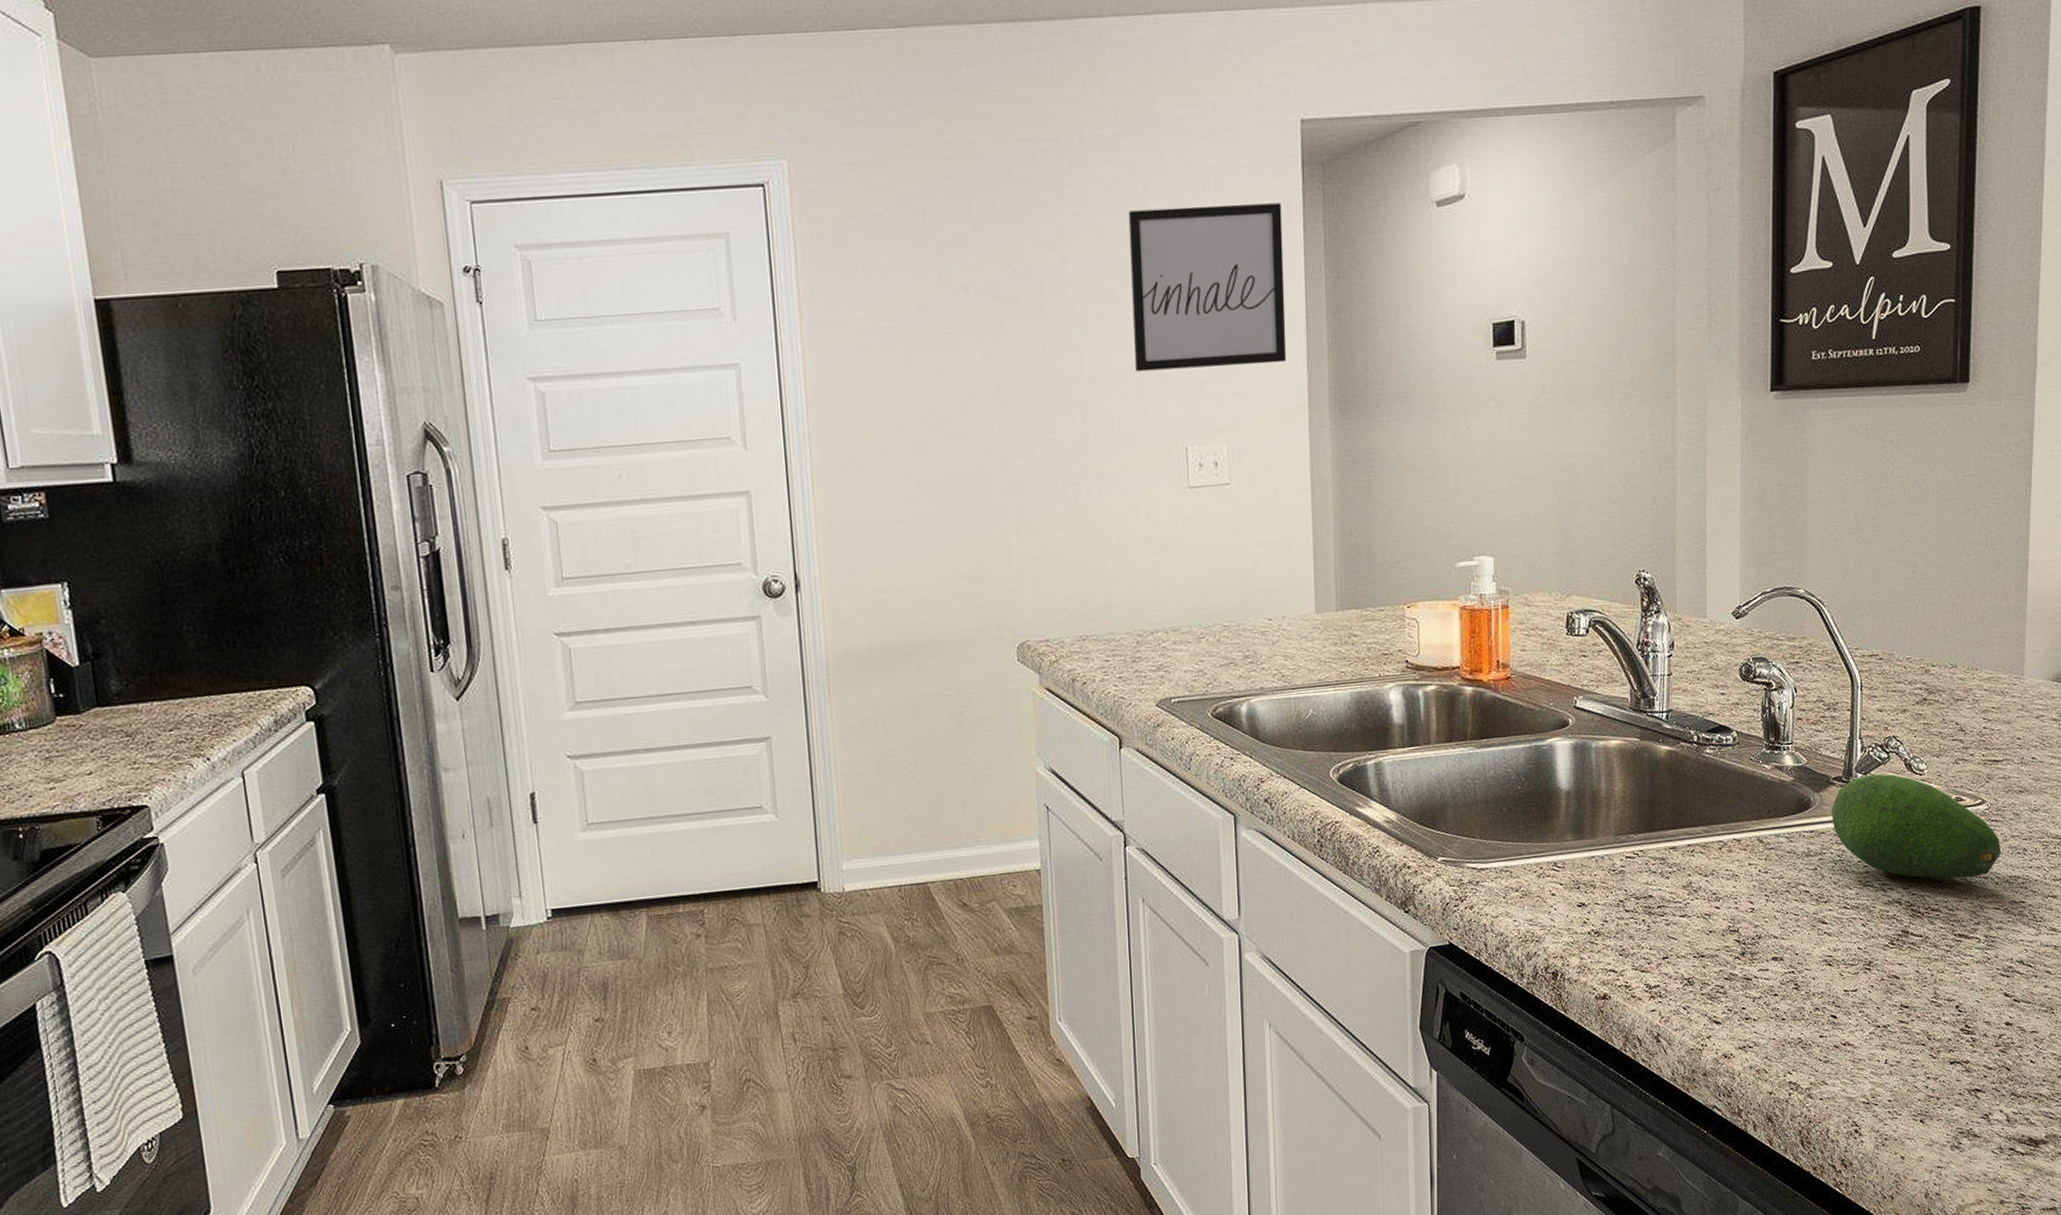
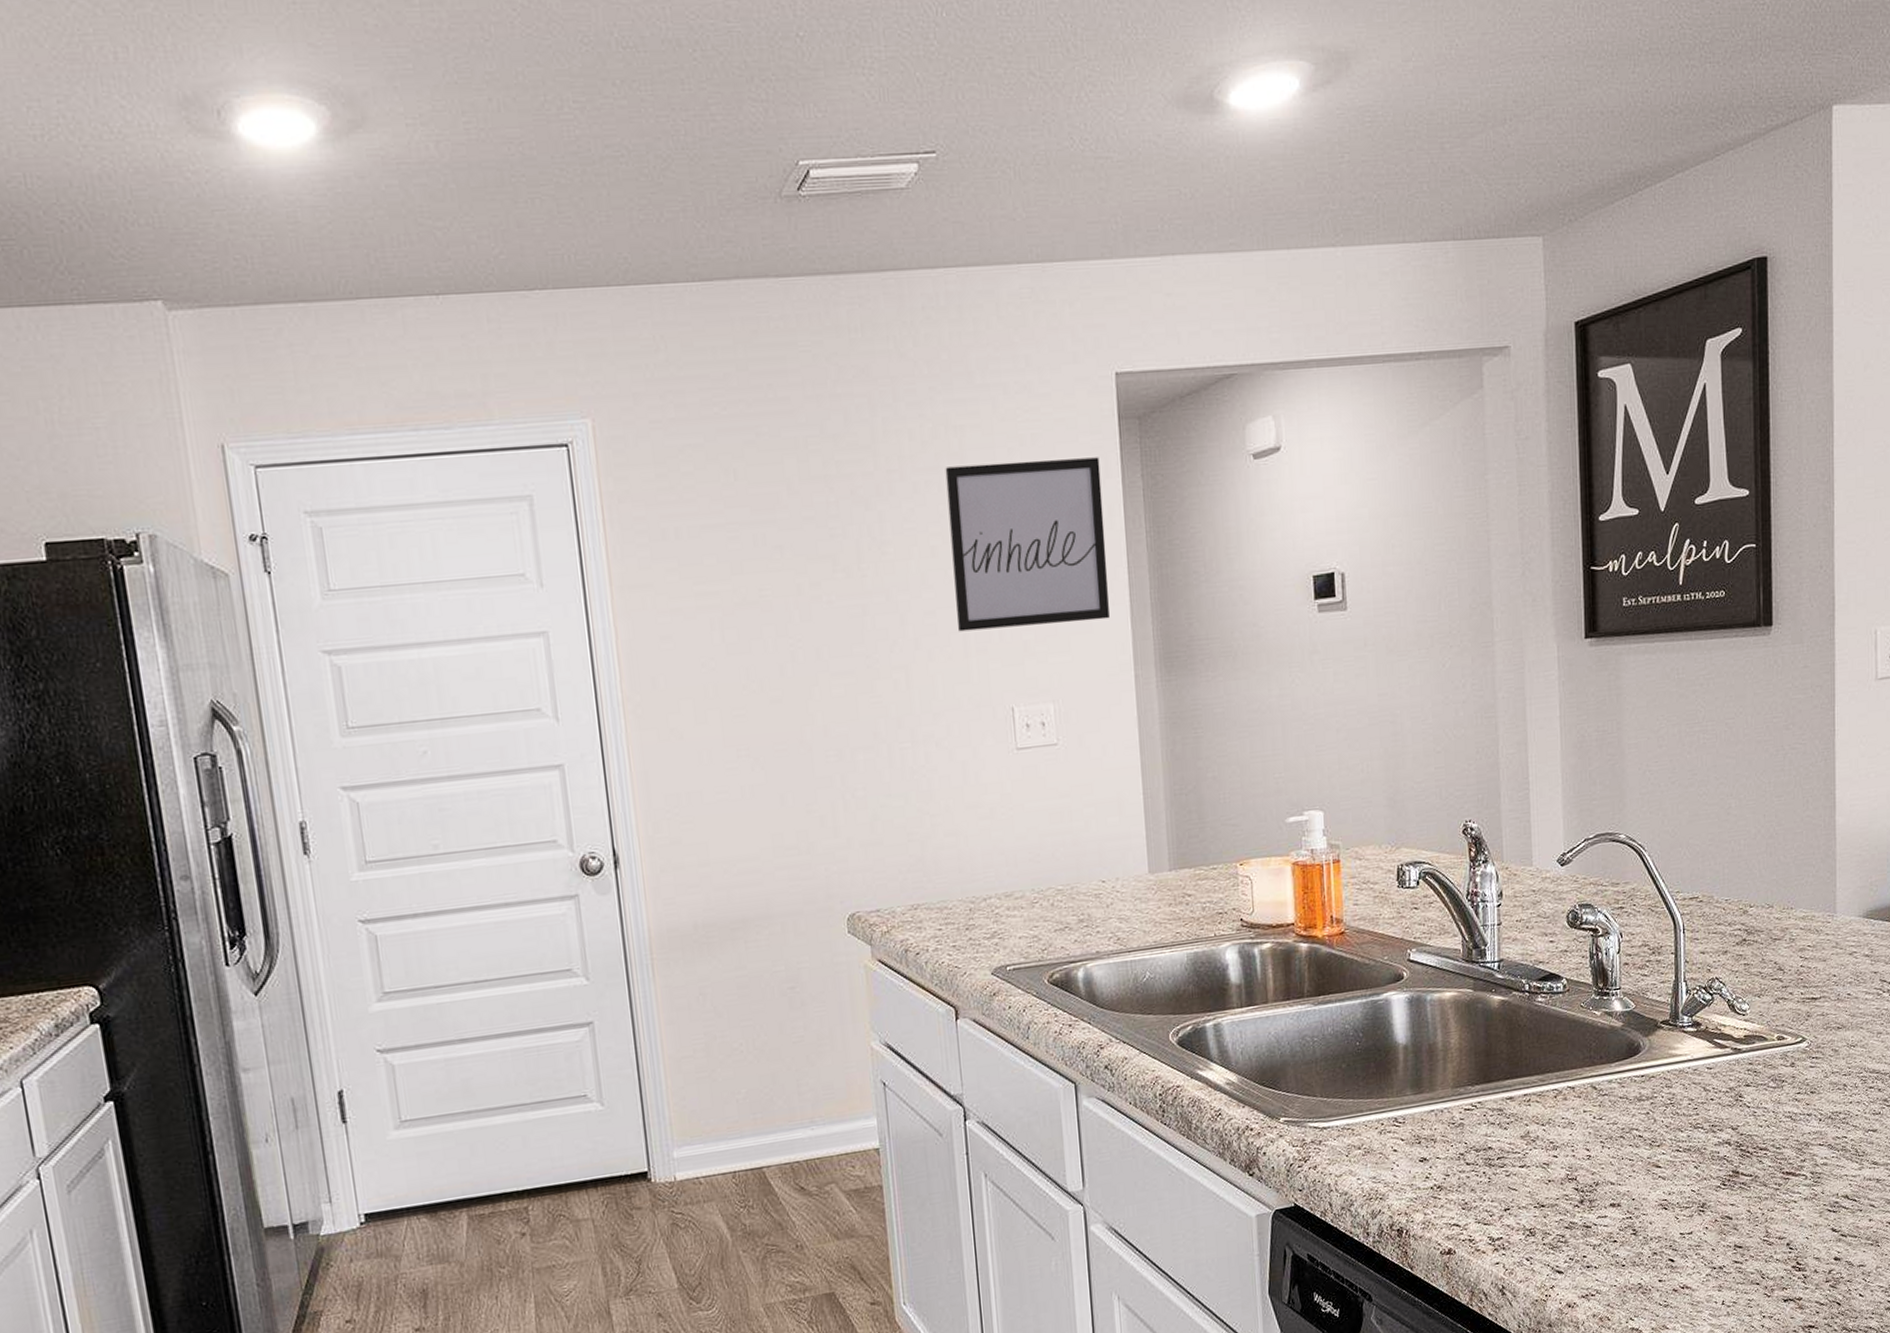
fruit: present [1831,773,2002,879] -> none [1660,1015,1823,1118]

